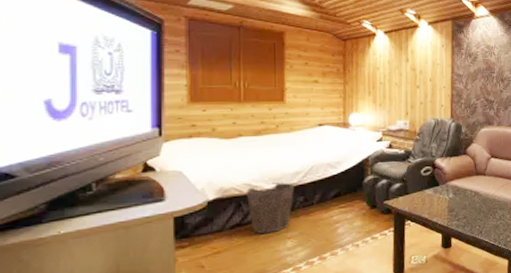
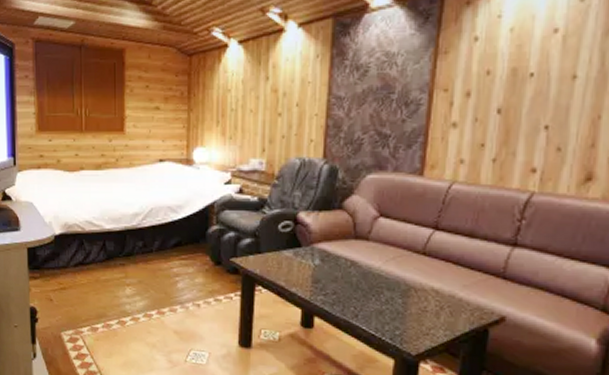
waste bin: present [247,182,295,235] -> none [89,223,134,277]

